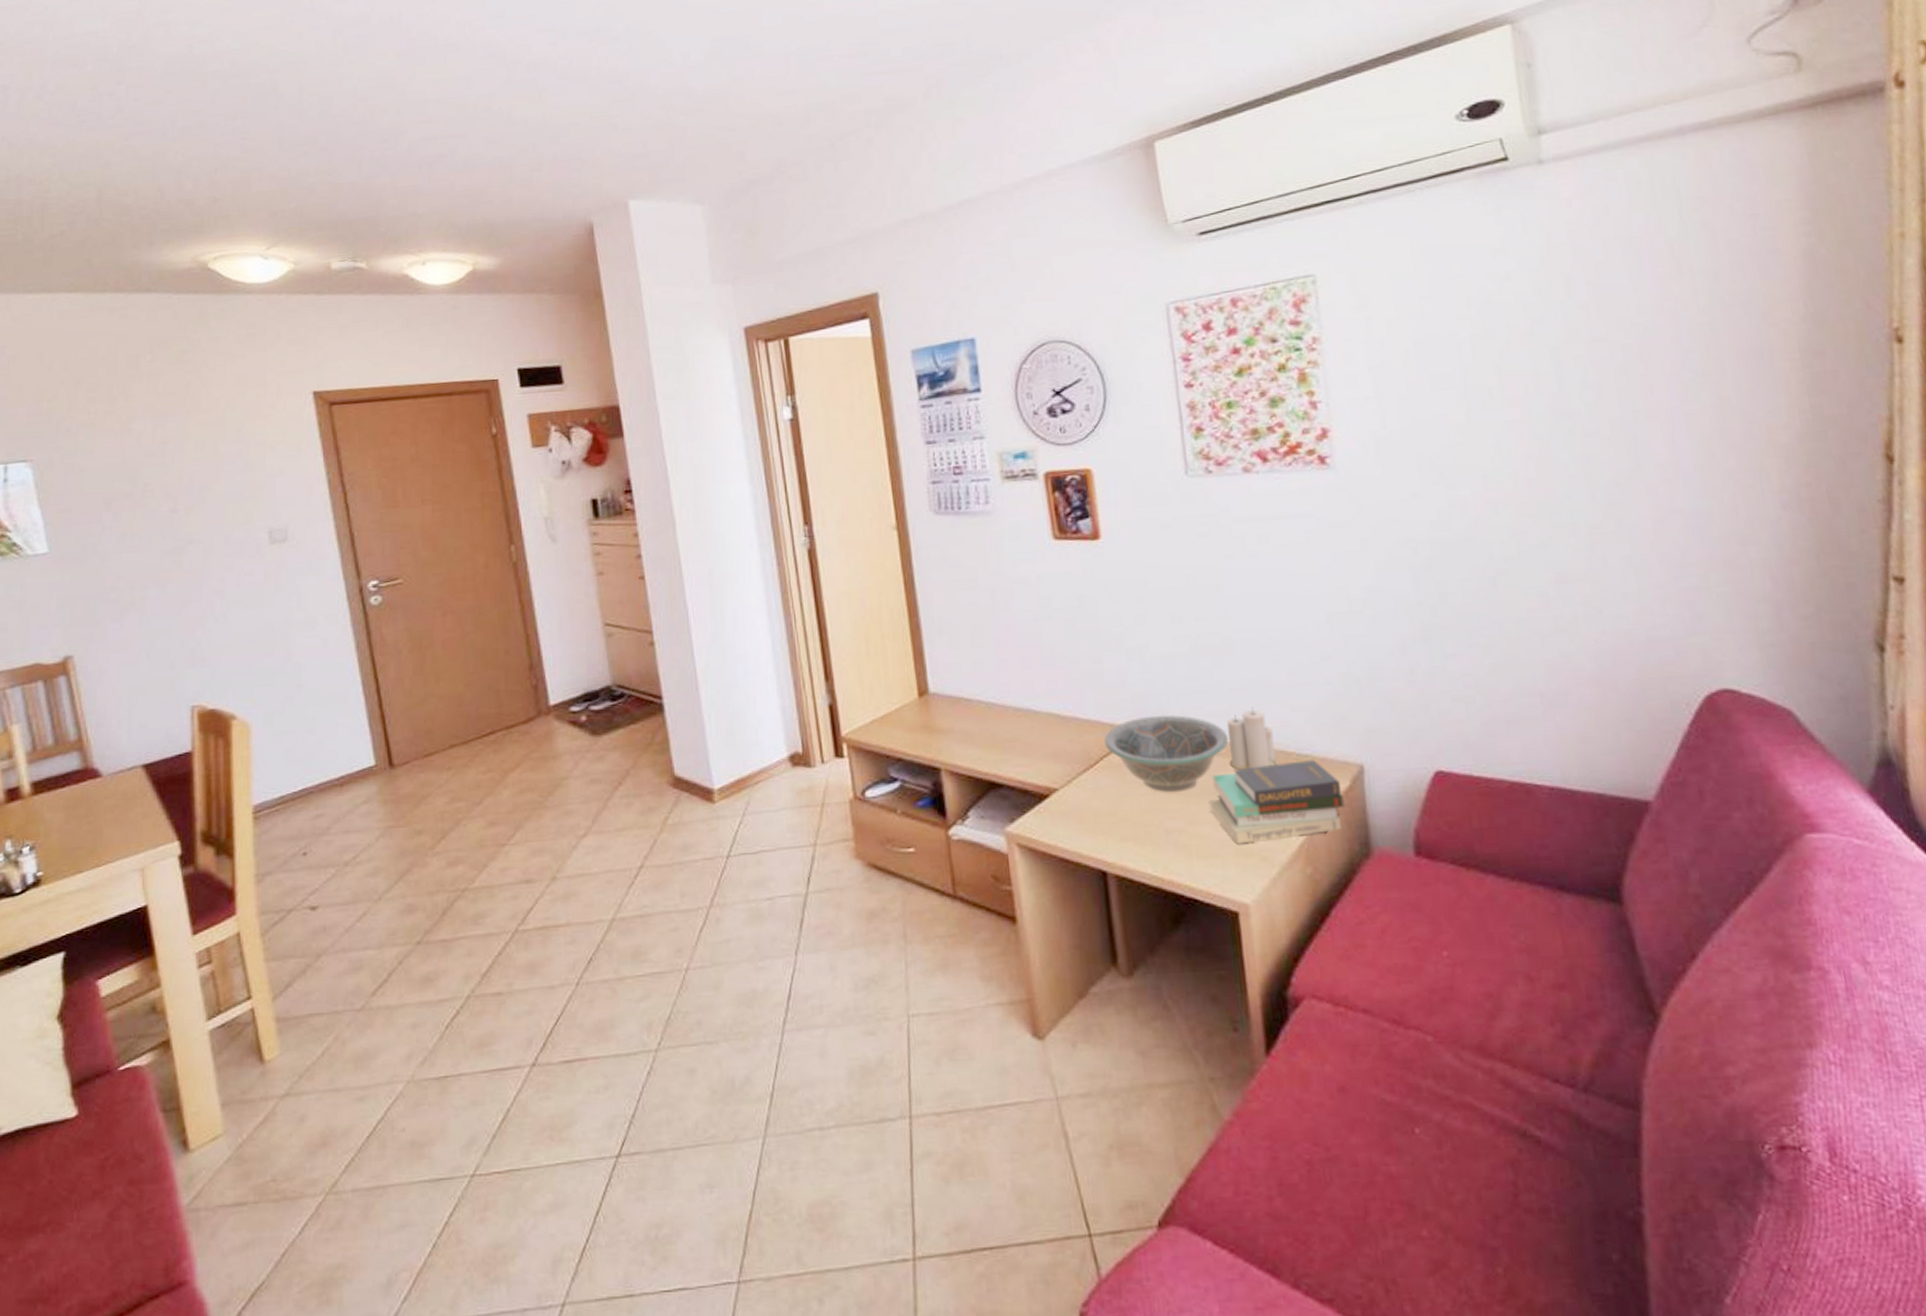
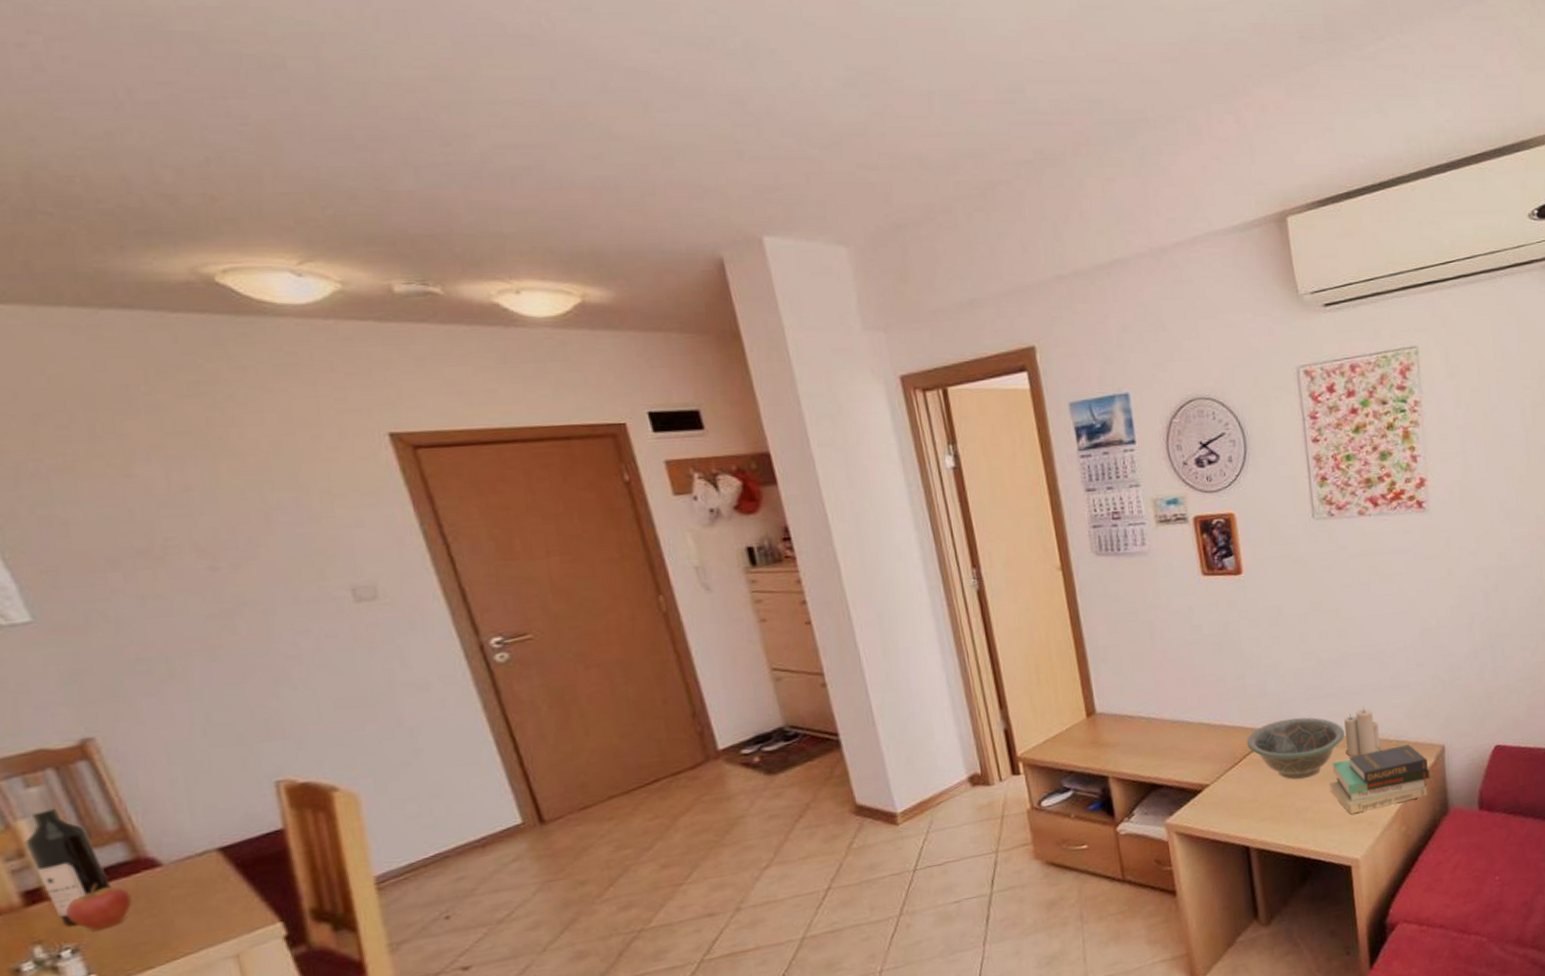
bottle: none [14,694,65,825] -> present [19,784,112,927]
fruit: none [31,787,77,831] -> present [65,882,132,930]

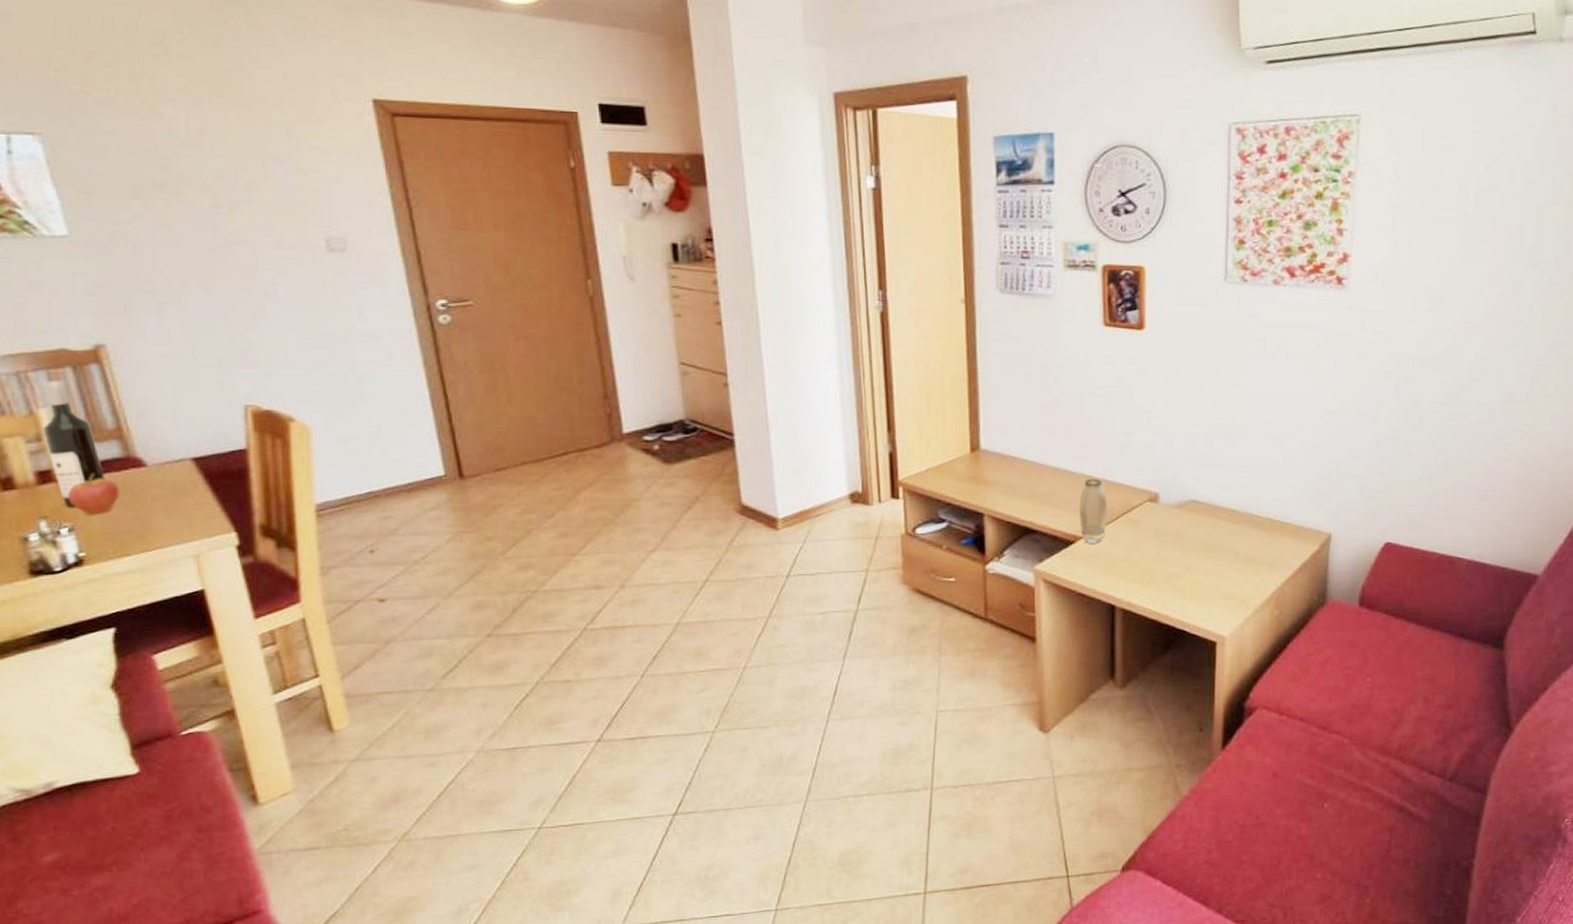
vase: none [1201,726,1231,790] -> present [1078,479,1108,544]
decorative bowl: present [1247,717,1345,780] -> none [1127,483,1228,546]
books: present [1329,744,1430,815] -> none [1205,527,1312,590]
candle: present [1344,707,1384,757] -> none [1226,482,1266,532]

